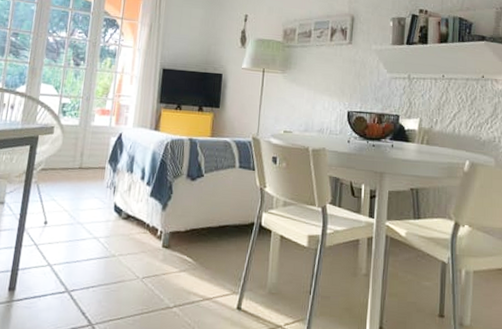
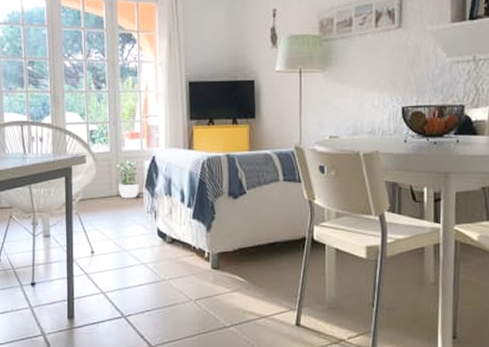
potted plant: none [81,134,104,172] -> present [116,160,139,199]

